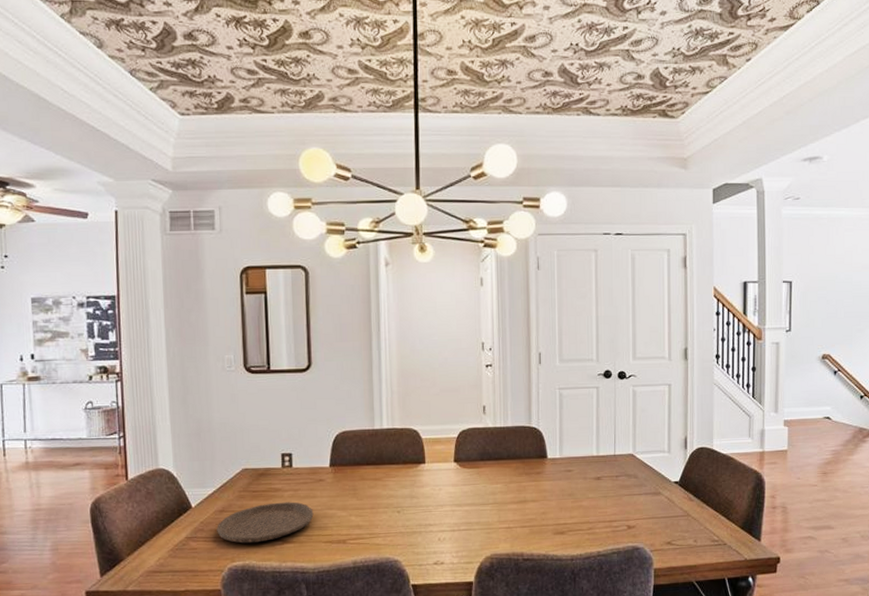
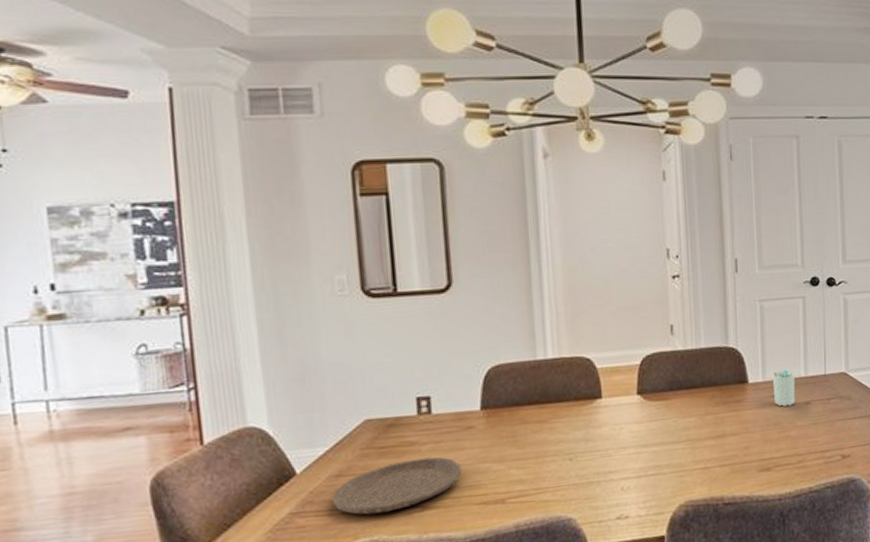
cup: none [568,448,588,480] -> present [772,369,796,407]

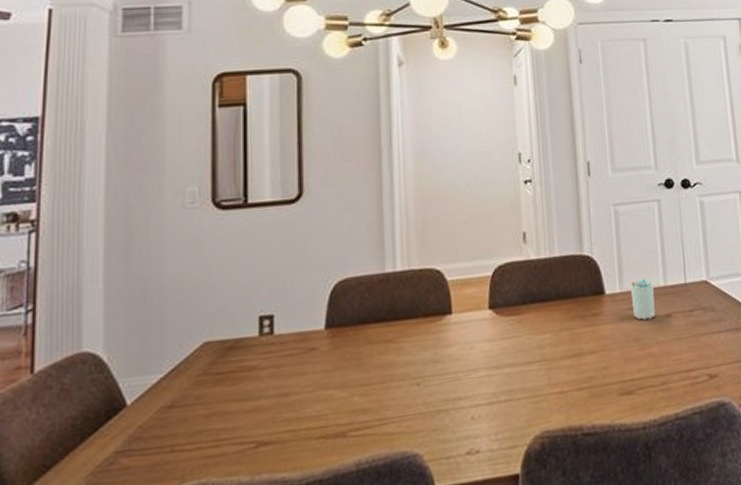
plate: present [332,457,462,515] -> none [162,383,302,453]

